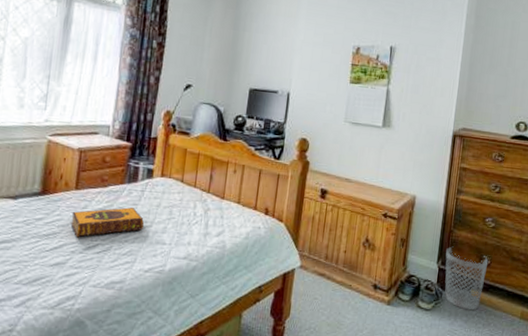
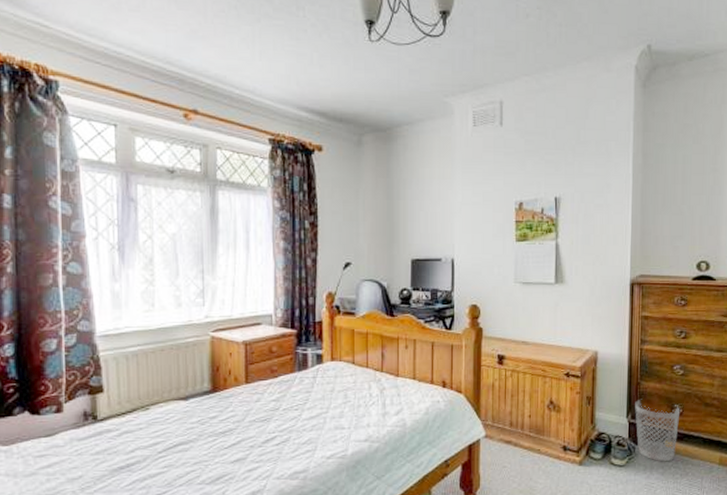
hardback book: present [70,207,144,238] -> none [245,395,319,432]

